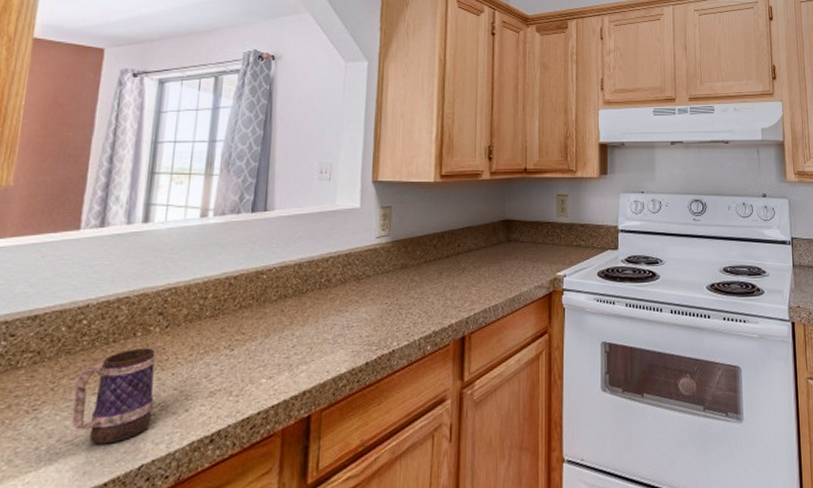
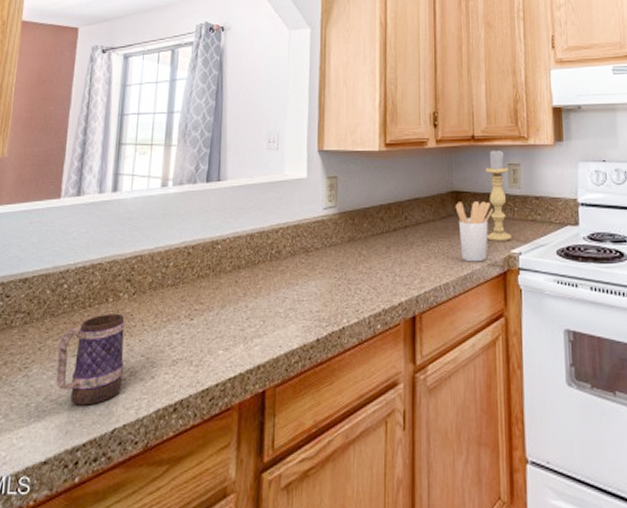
utensil holder: none [506,229,542,285] -> present [455,201,493,262]
candle holder: none [535,181,557,265] -> present [485,149,511,241]

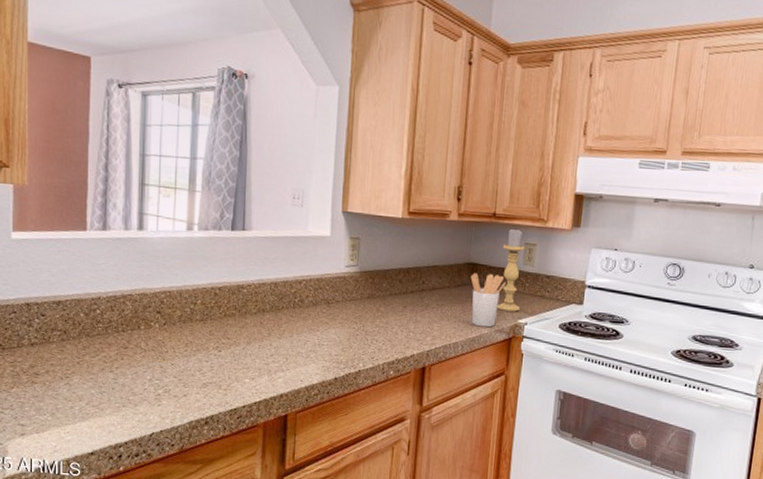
mug: present [55,313,125,406] -> none [96,339,159,413]

